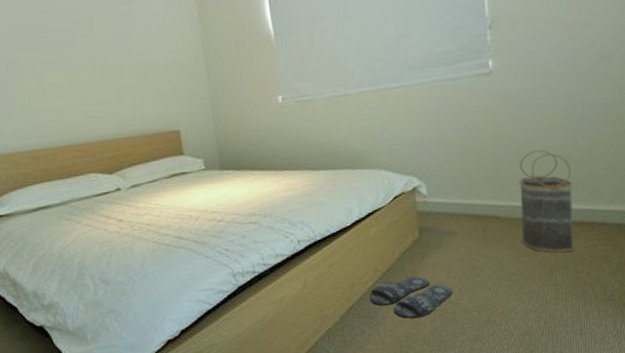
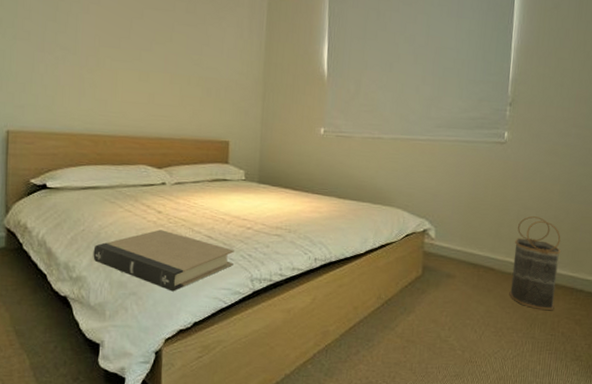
book: none [59,239,211,302] -> present [93,229,234,292]
slippers: present [369,276,452,319] -> none [369,309,443,348]

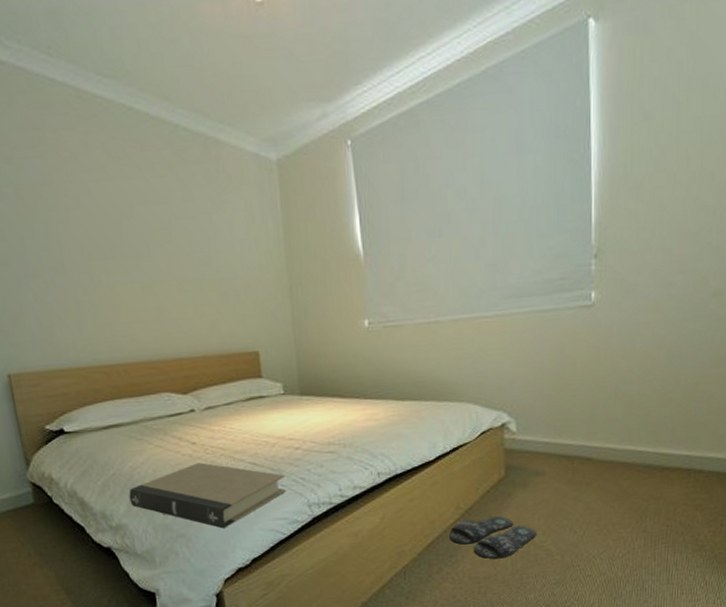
slippers: none [369,309,443,348] -> present [449,516,536,559]
basket: present [509,216,561,311] -> none [612,390,672,499]

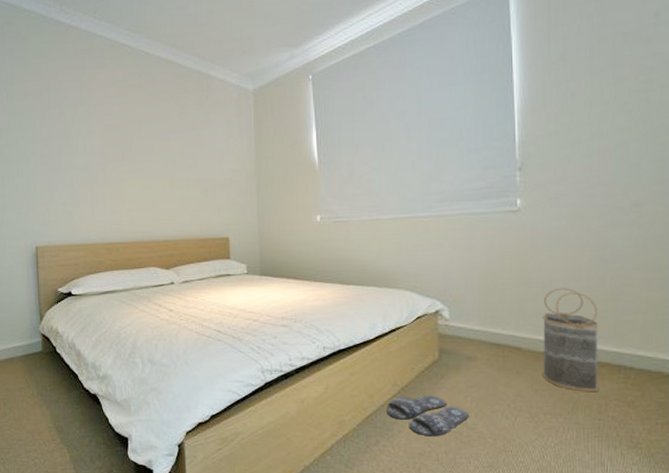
book: present [128,462,286,529] -> none [115,327,244,386]
basket: none [612,390,672,499] -> present [542,288,599,393]

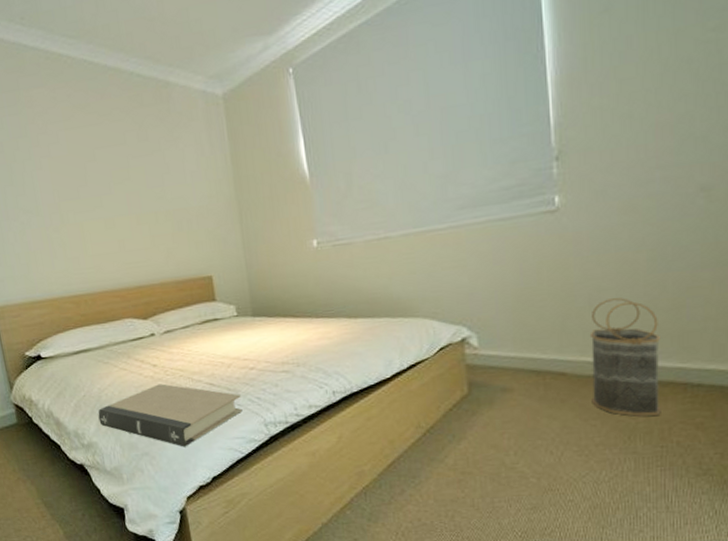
book: none [115,327,244,386] -> present [98,384,243,447]
slippers: present [386,395,469,437] -> none [411,435,507,481]

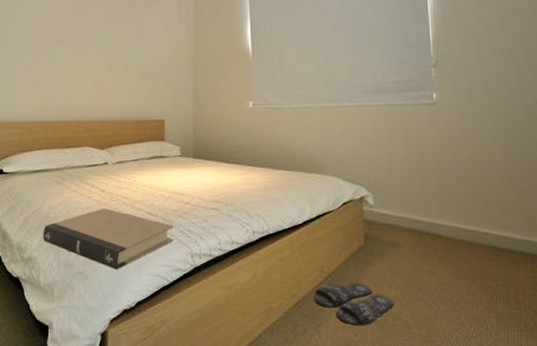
slippers: none [411,435,507,481] -> present [314,283,394,326]
basket: present [589,298,661,417] -> none [459,178,515,281]

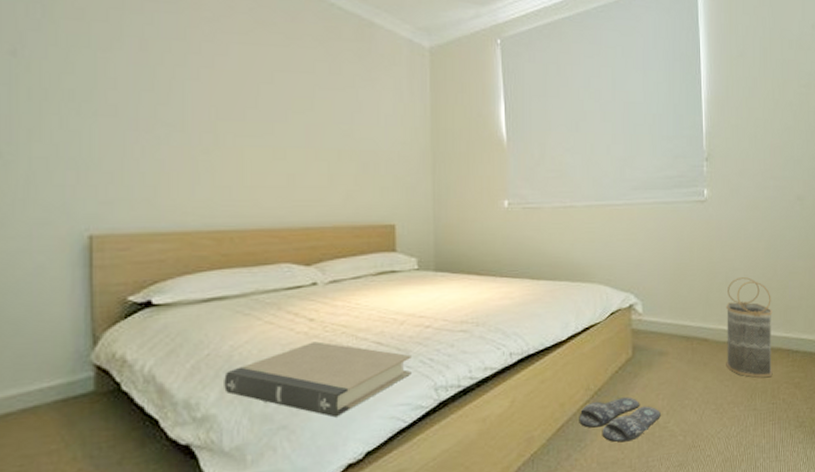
basket: none [459,178,515,281] -> present [725,277,773,378]

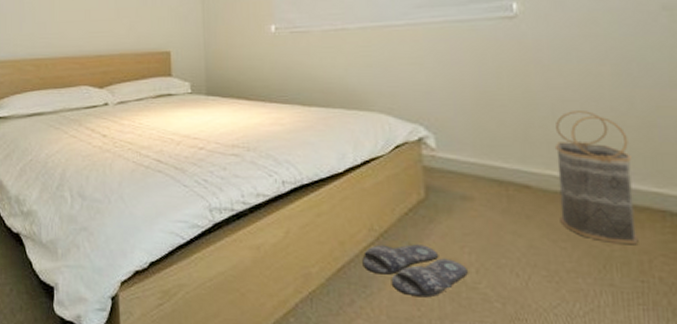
book: present [224,341,411,418] -> none [42,155,188,226]

